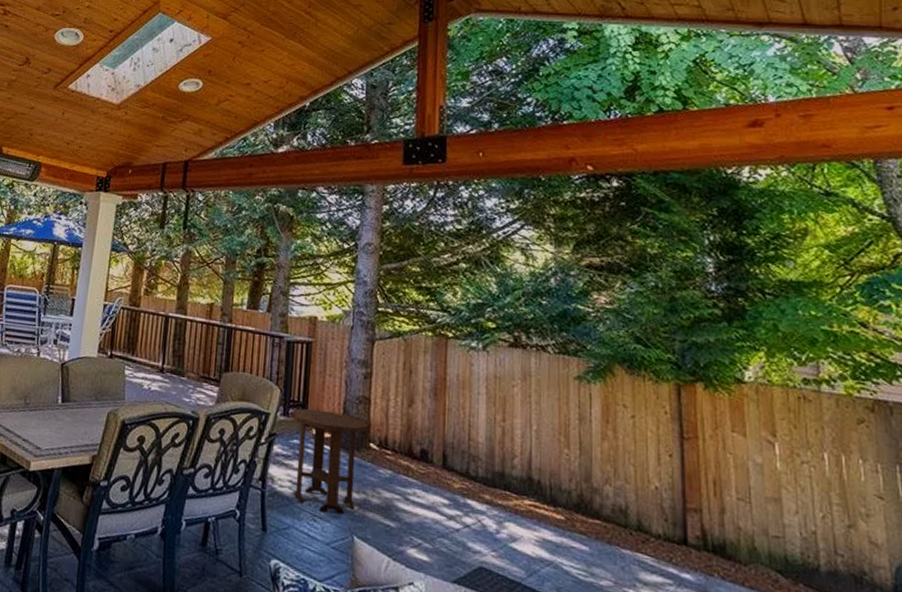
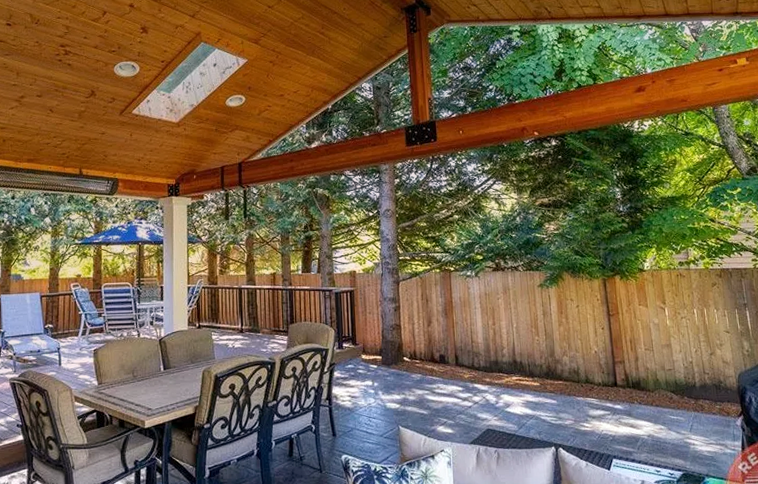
side table: present [289,408,369,514] -> none [343,339,402,413]

